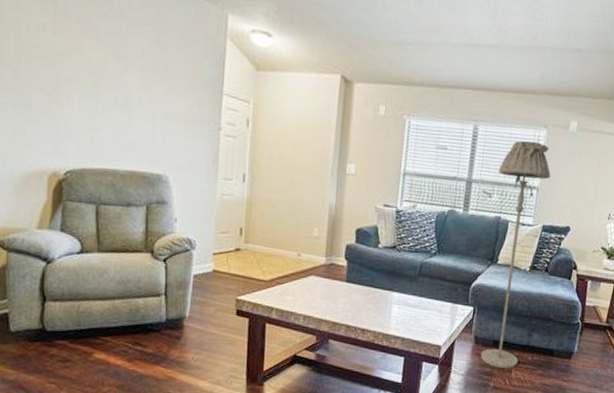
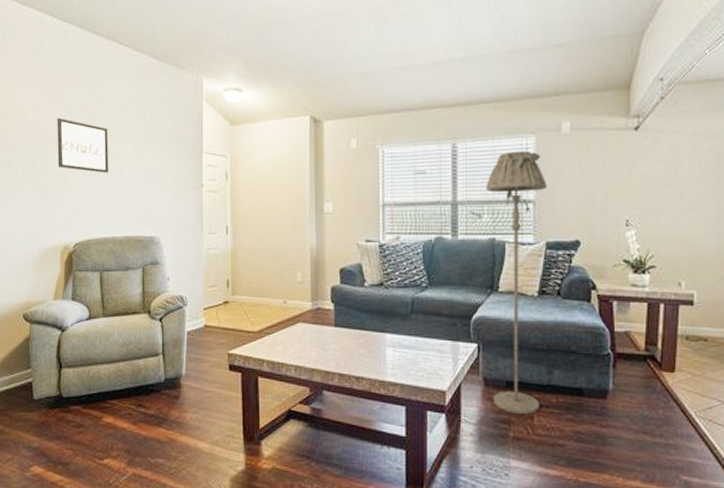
wall art: none [46,25,112,99] -> present [57,117,108,173]

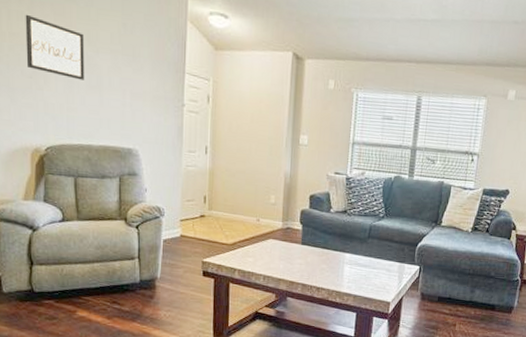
floor lamp: present [486,150,547,415] -> none [426,109,491,323]

